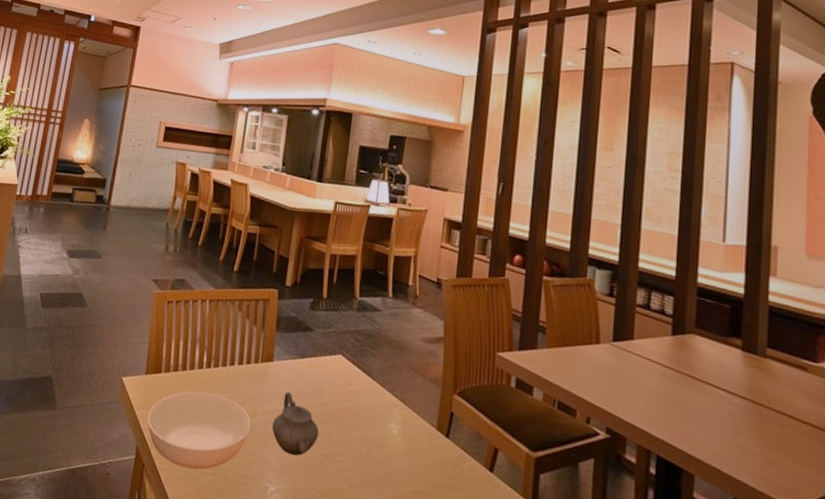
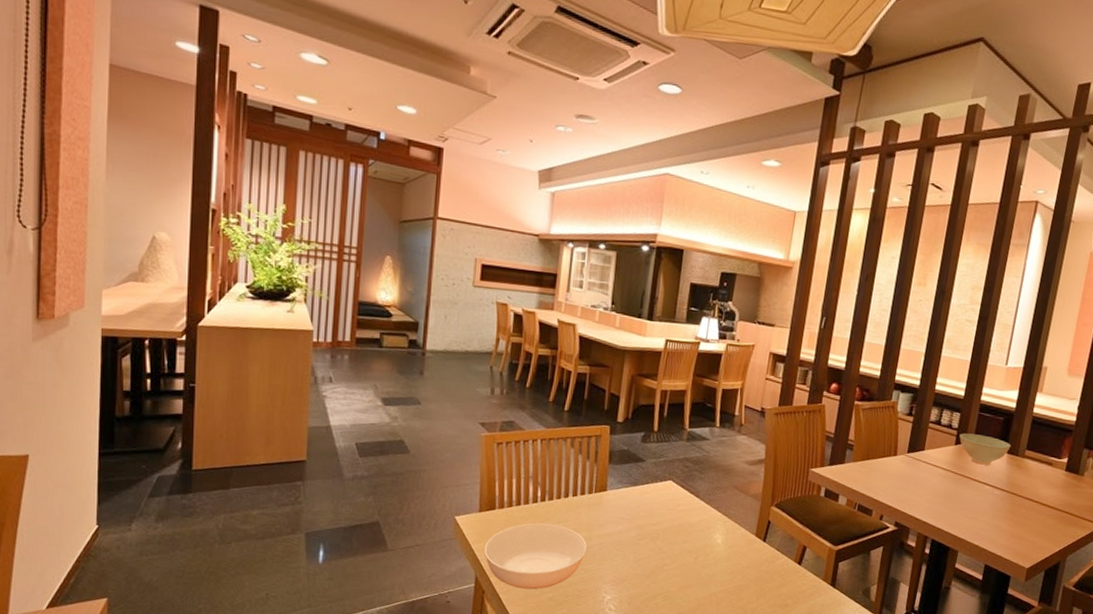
teapot: present [271,391,319,456] -> none [606,516,651,569]
bowl: none [676,321,746,364] -> present [959,433,1011,465]

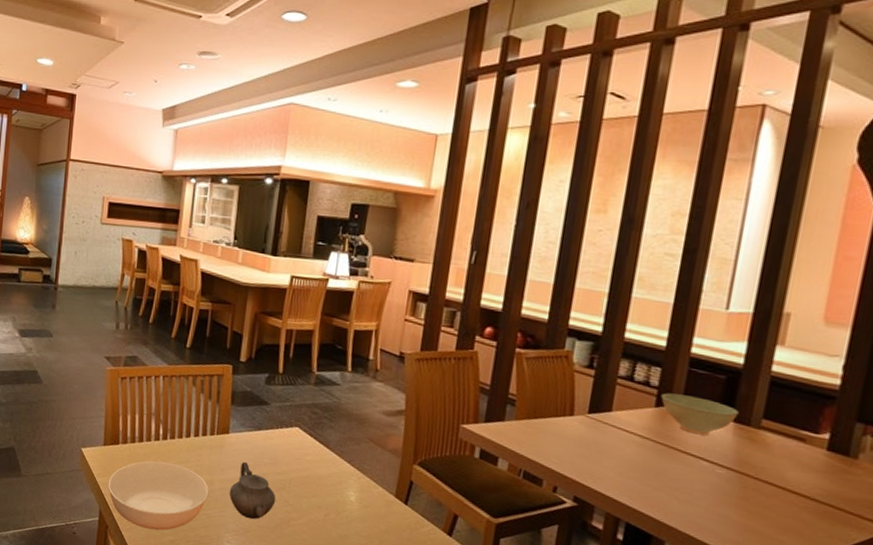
teapot: none [606,516,651,569] -> present [229,461,276,519]

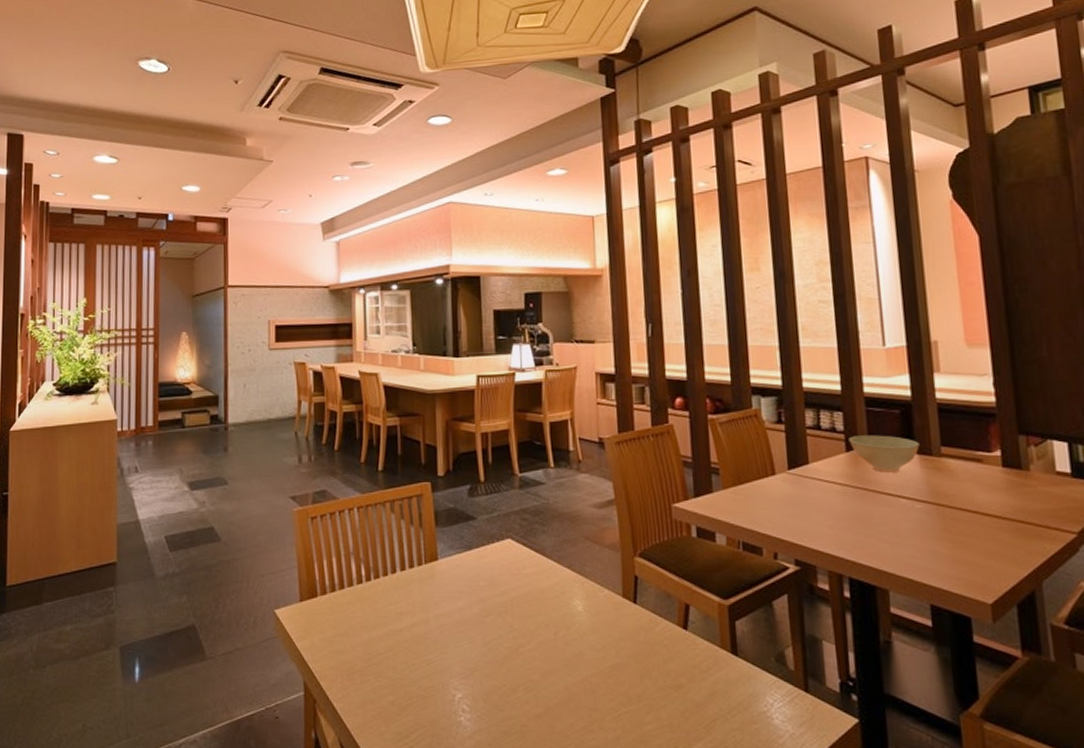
bowl: present [108,460,209,530] -> none [310,608,426,693]
teapot: present [229,461,276,519] -> none [447,589,500,656]

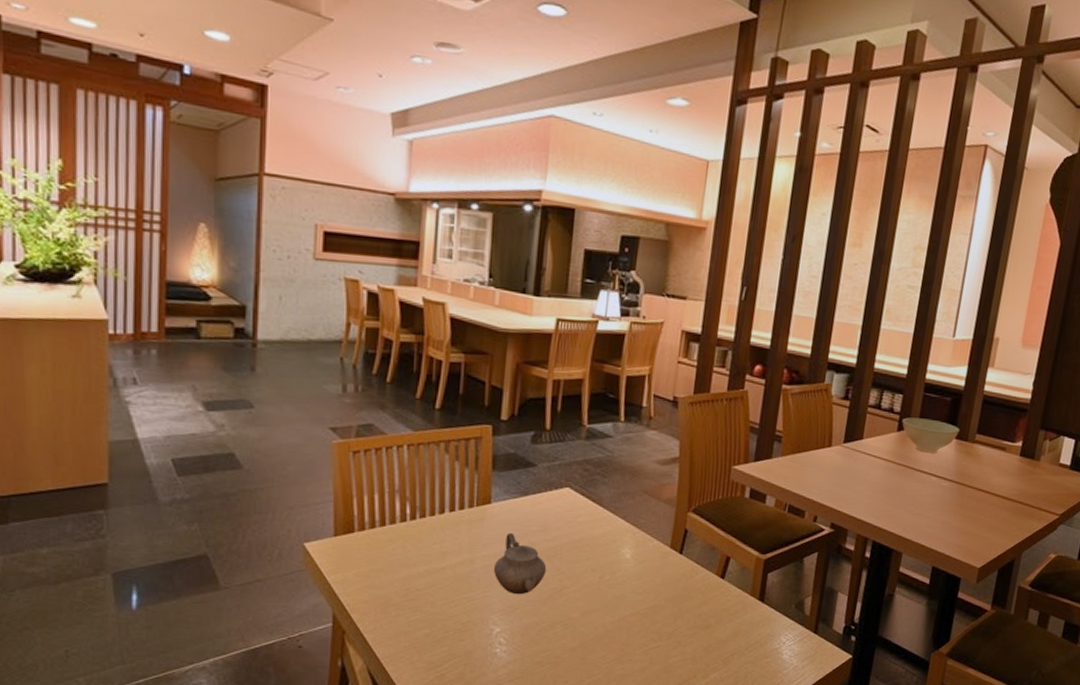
teapot: none [447,589,500,656] -> present [493,532,547,595]

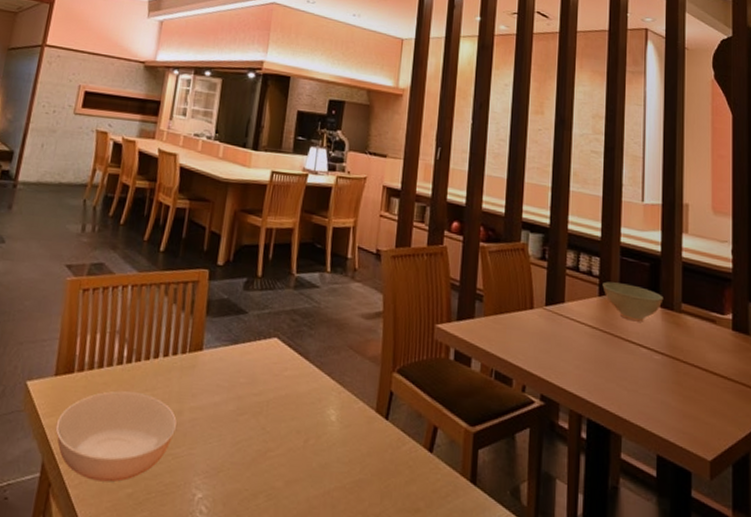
bowl: none [342,546,470,626] -> present [55,390,178,483]
teapot: present [493,532,547,595] -> none [200,383,252,455]

